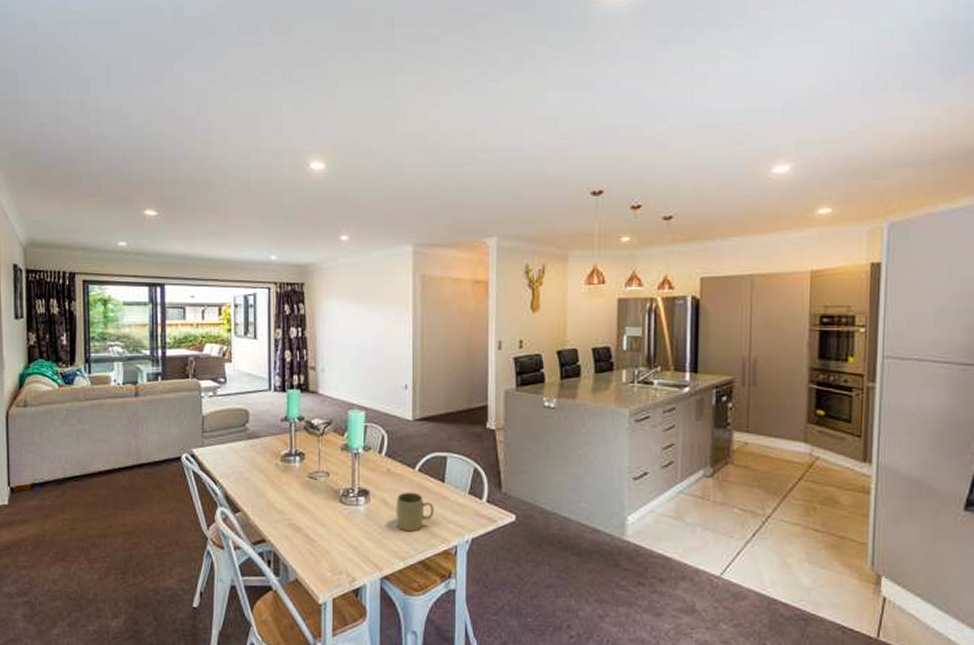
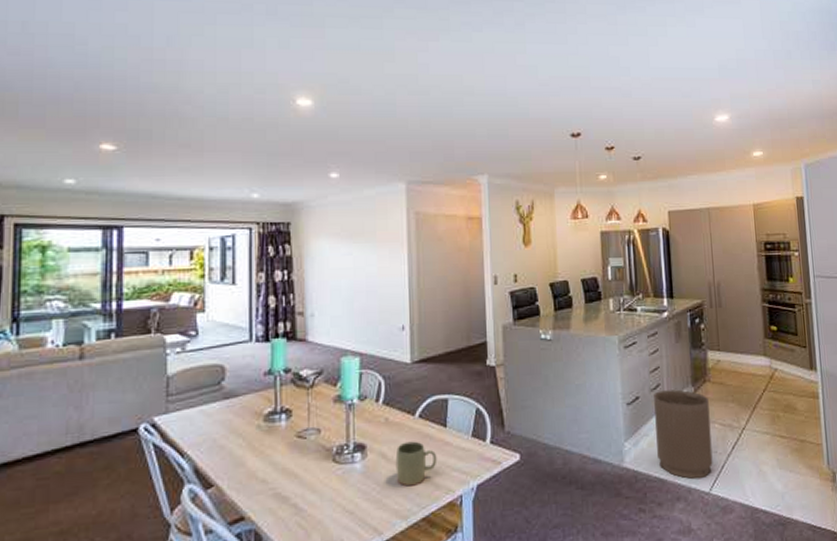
trash can: none [664,468,729,562] -> present [654,389,713,479]

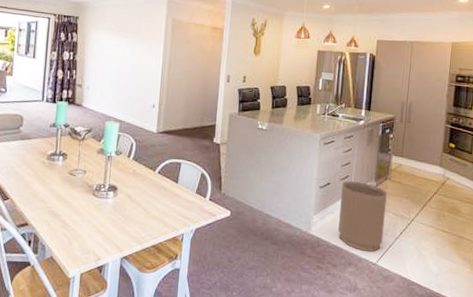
mug: present [395,441,437,486] -> none [137,189,169,222]

